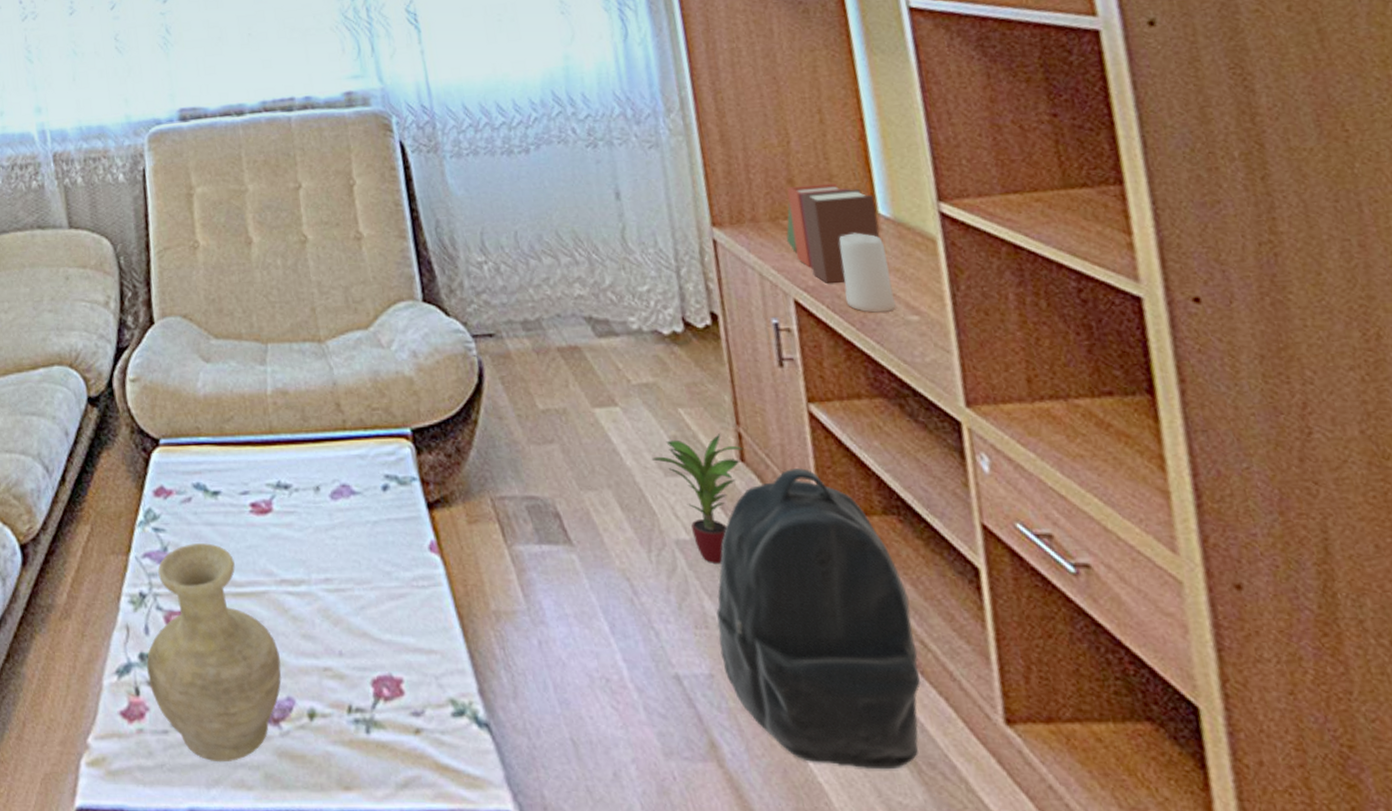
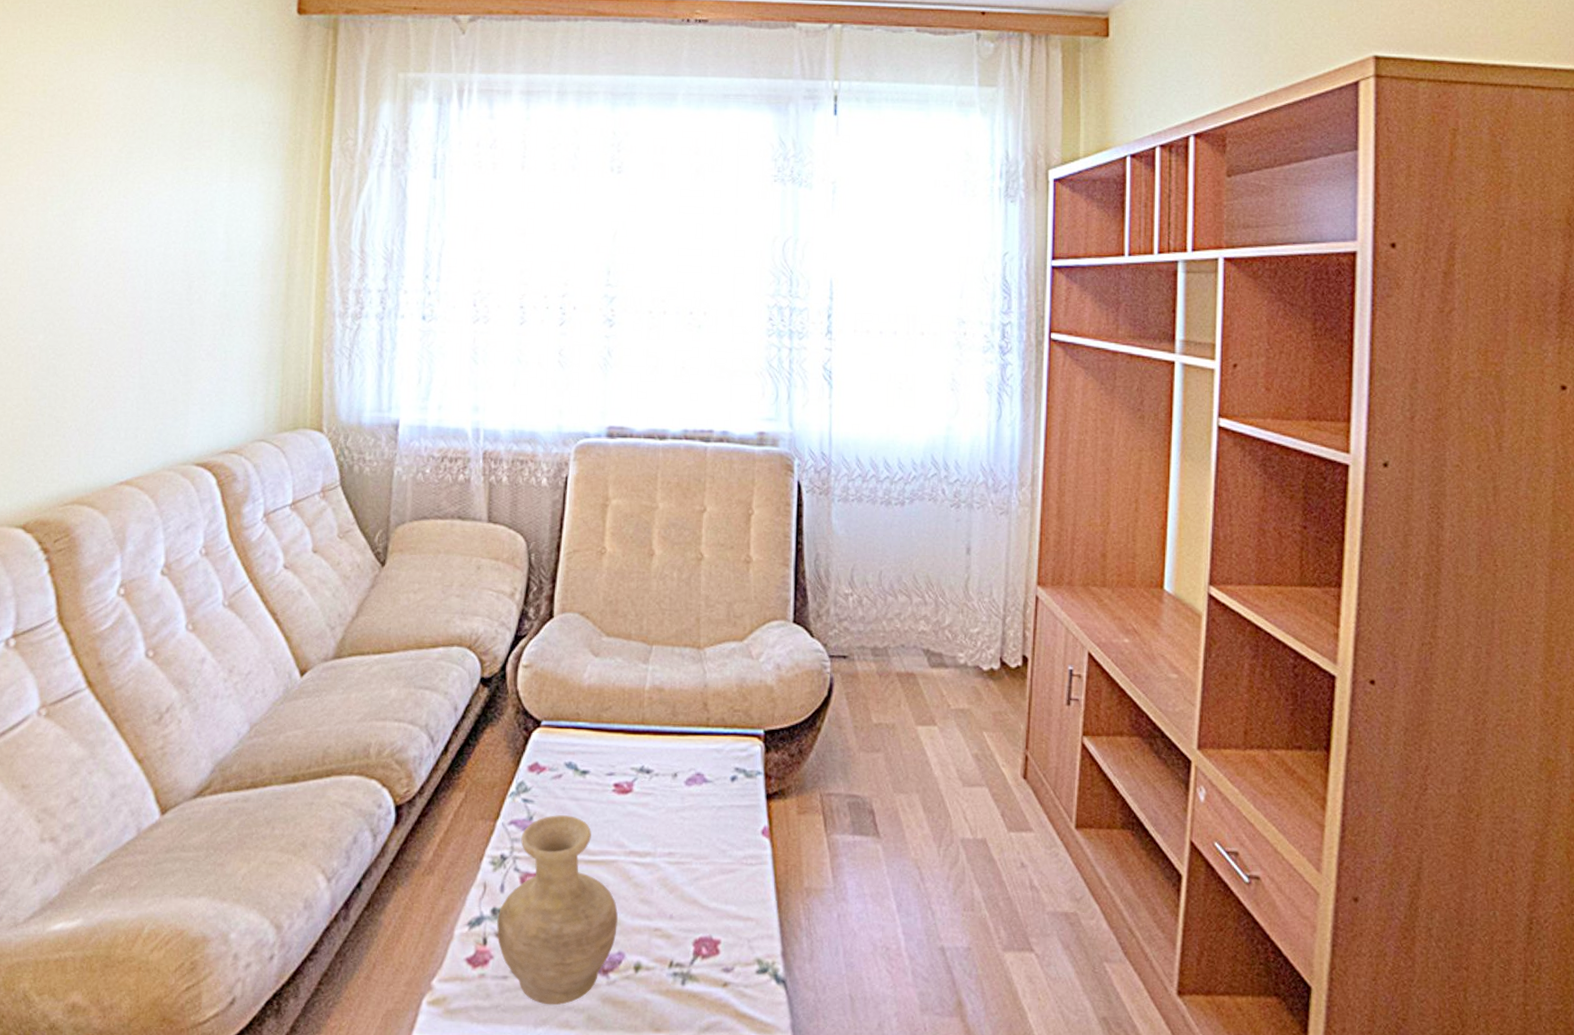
potted plant: present [652,434,744,563] -> none [955,755,1027,859]
backpack: present [716,468,921,770] -> none [979,788,1127,1027]
books: present [786,182,881,285] -> none [1091,560,1164,643]
candle: present [838,232,896,313] -> none [1126,603,1163,669]

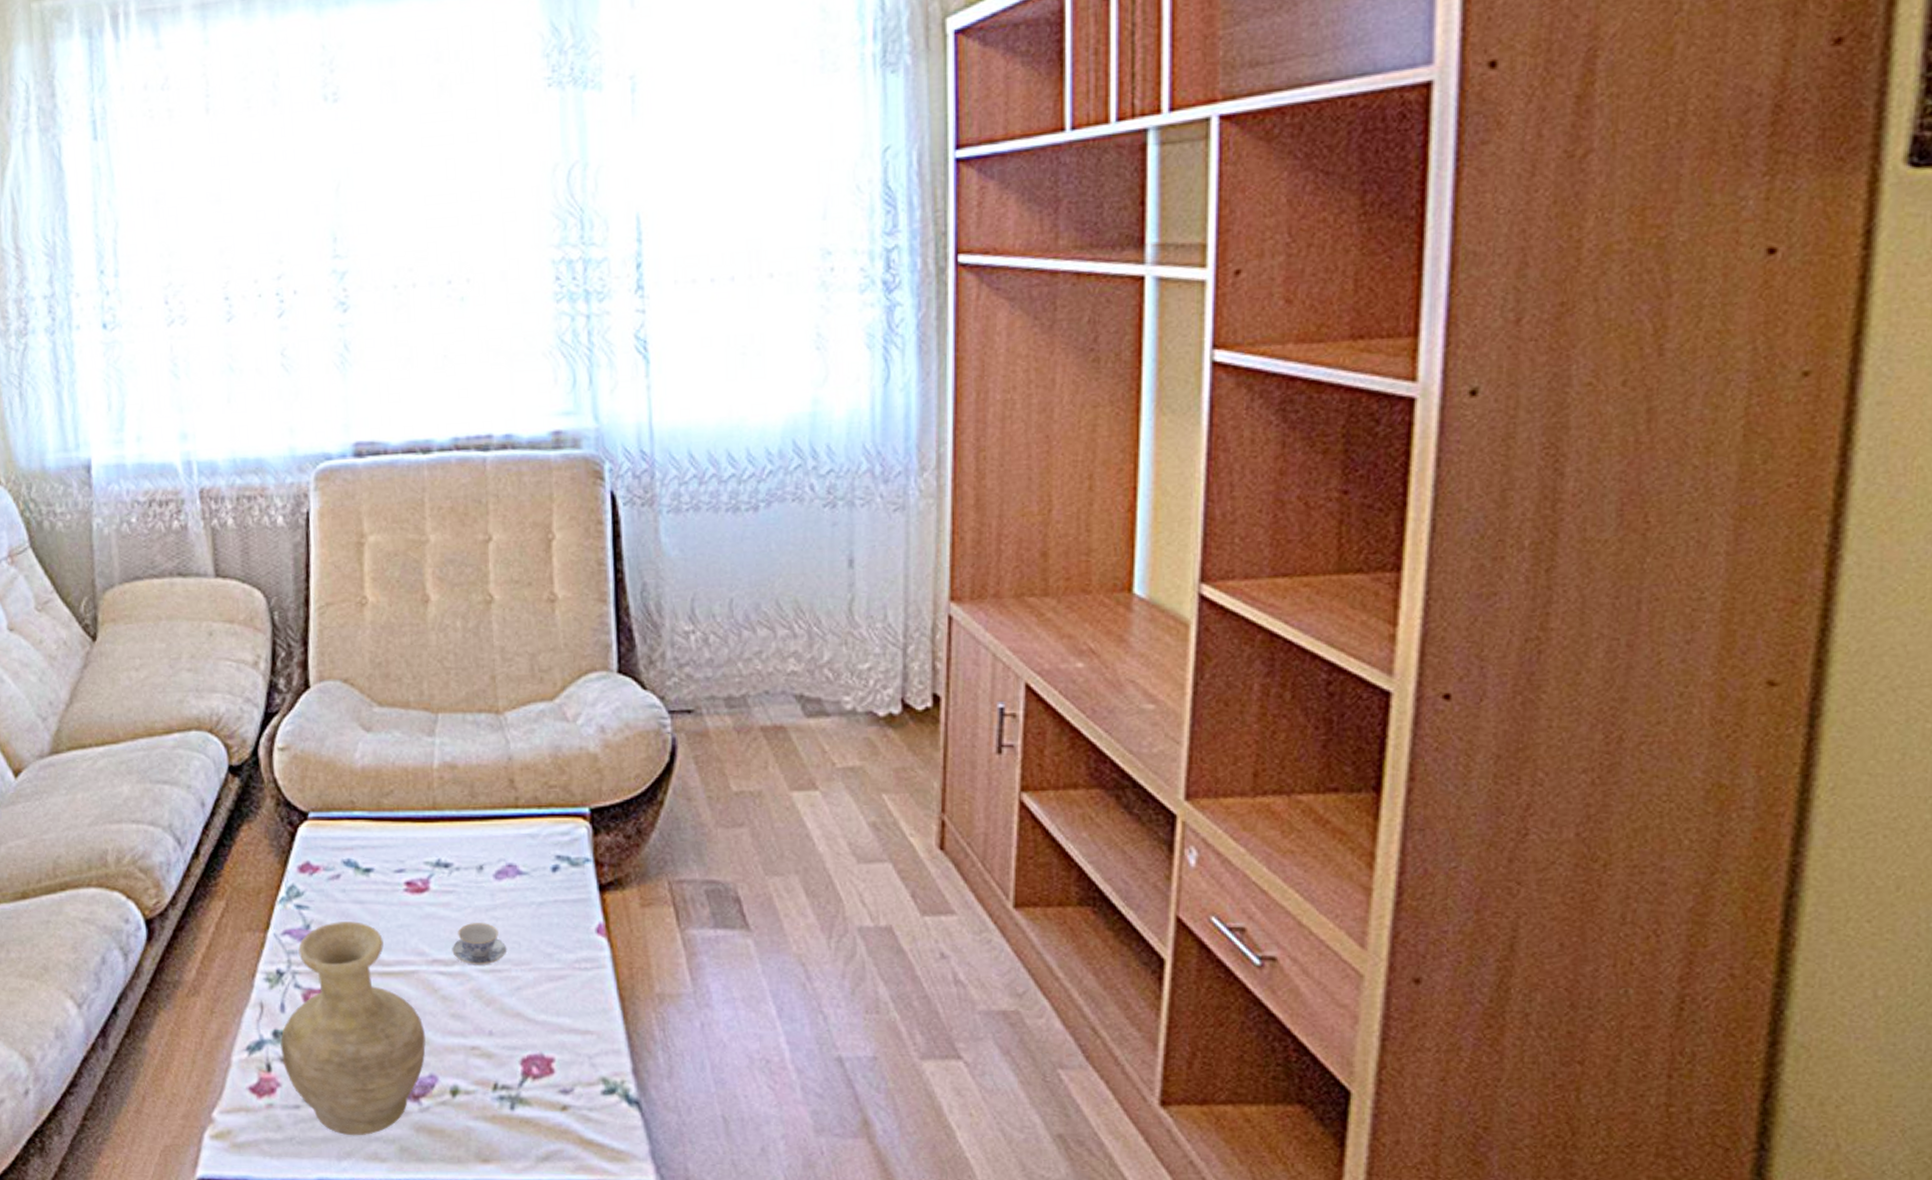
teacup: none [646,821,691,858] -> present [452,923,507,965]

